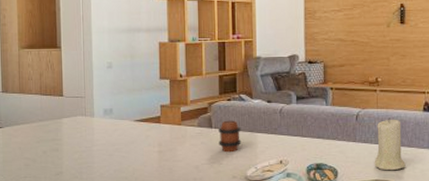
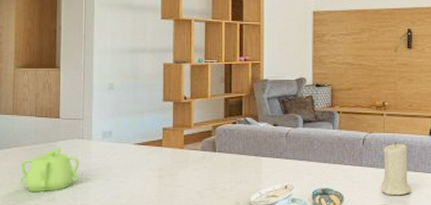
teapot: none [29,124,85,166] -> present [20,147,80,192]
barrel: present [218,120,241,153] -> none [222,144,246,177]

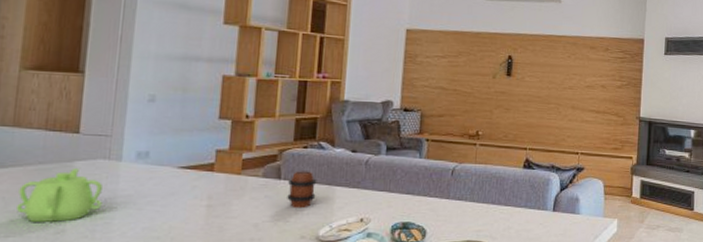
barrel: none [222,144,246,177] -> present [287,171,317,209]
candle: present [380,142,412,196] -> none [467,174,501,231]

